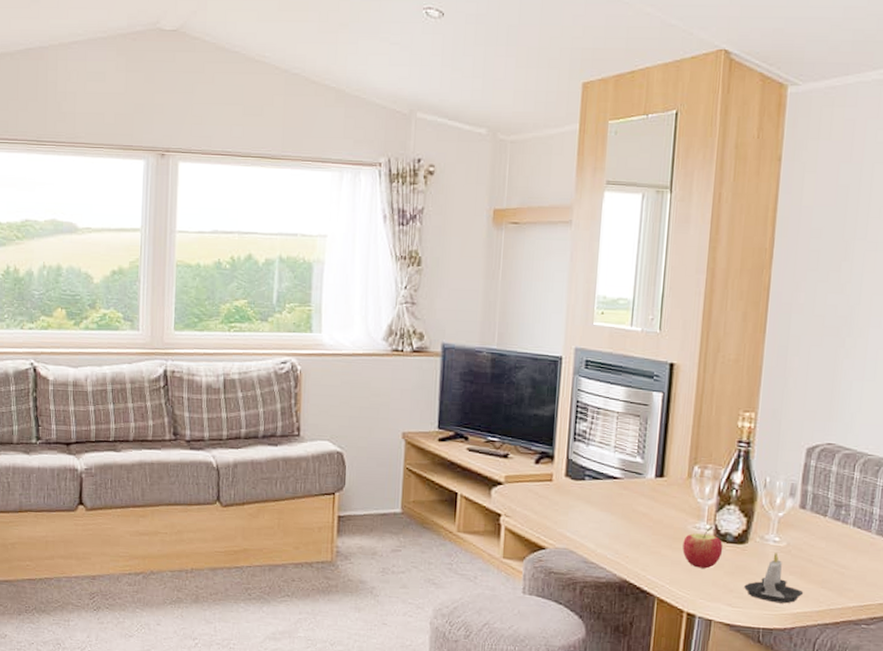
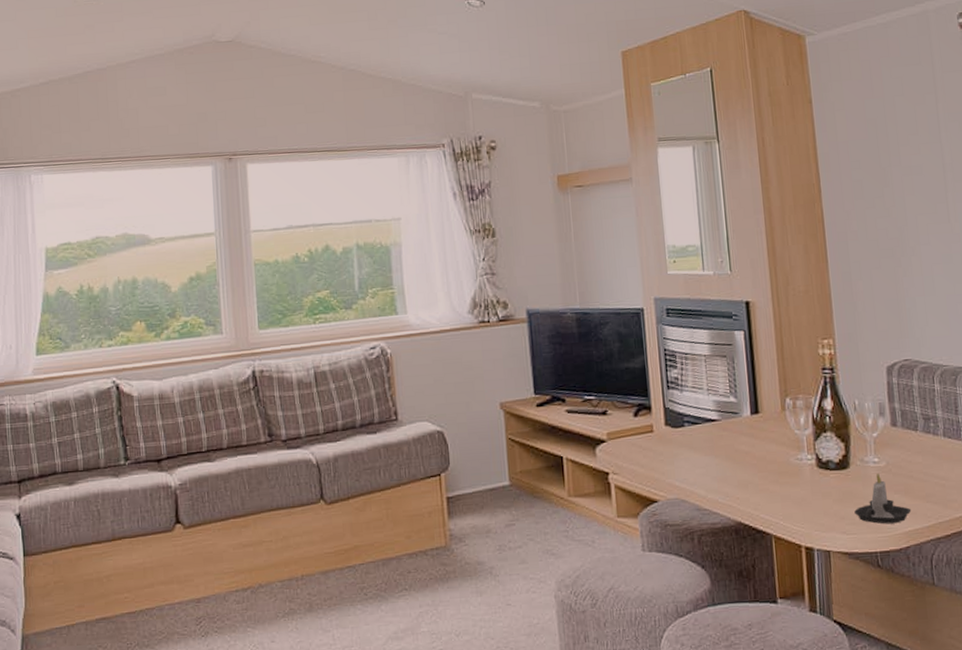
apple: present [682,526,723,569] -> none [788,455,828,500]

